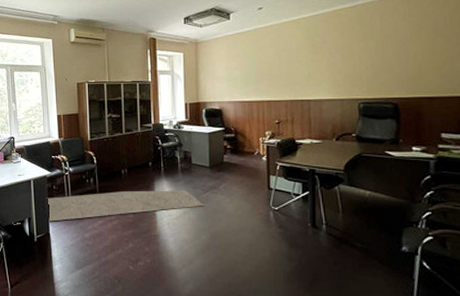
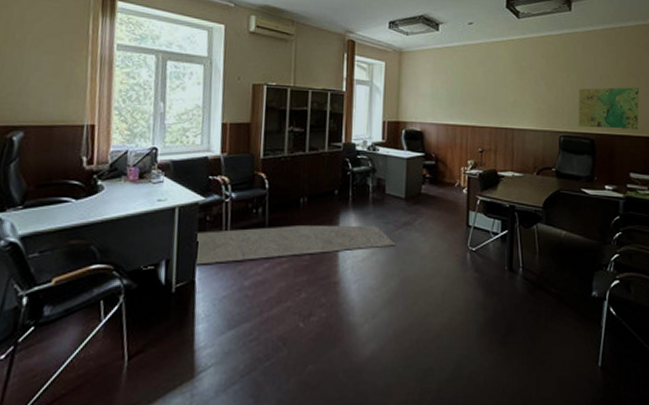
map: none [378,48,450,93] -> present [578,87,639,130]

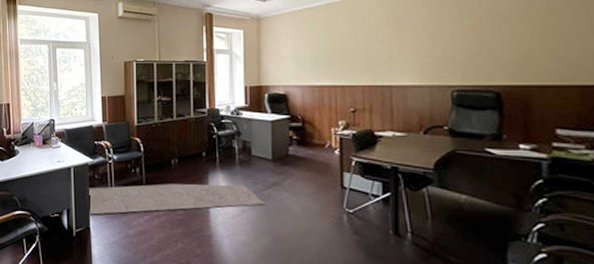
map: present [578,87,639,130] -> none [475,28,567,79]

